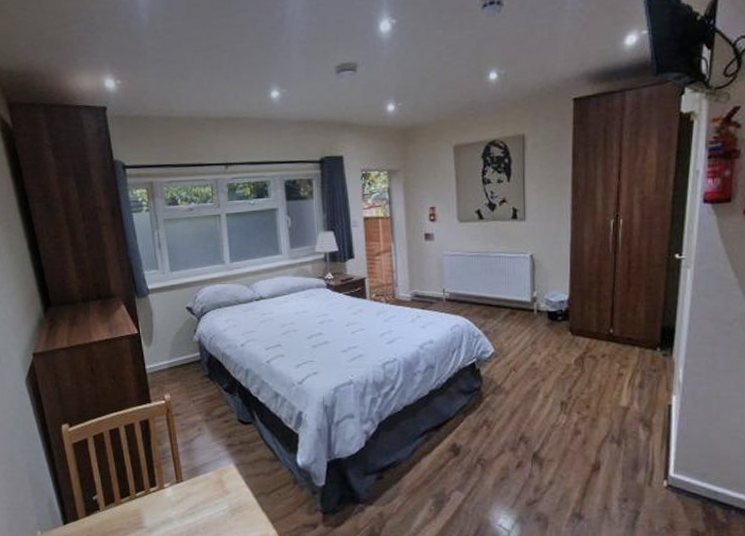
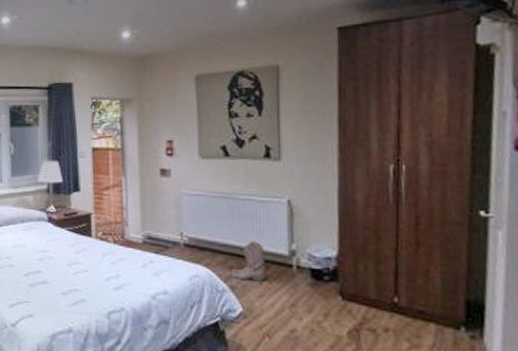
boots: none [483,291,513,326] -> present [229,240,267,281]

